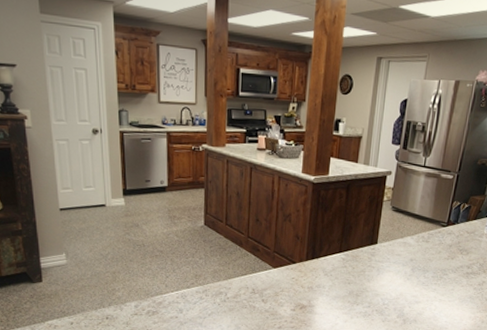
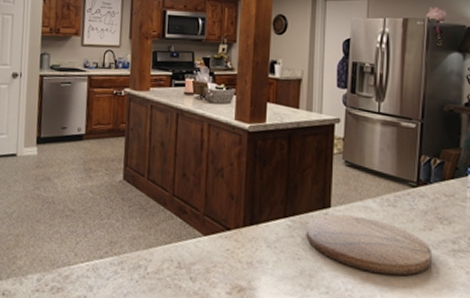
cutting board: none [356,249,452,293] -> present [306,214,433,276]

